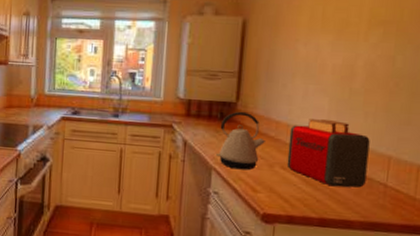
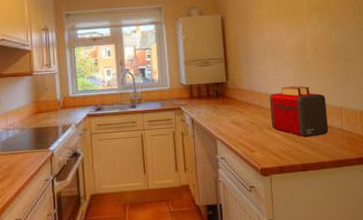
kettle: present [216,111,267,170] -> none [217,88,254,136]

